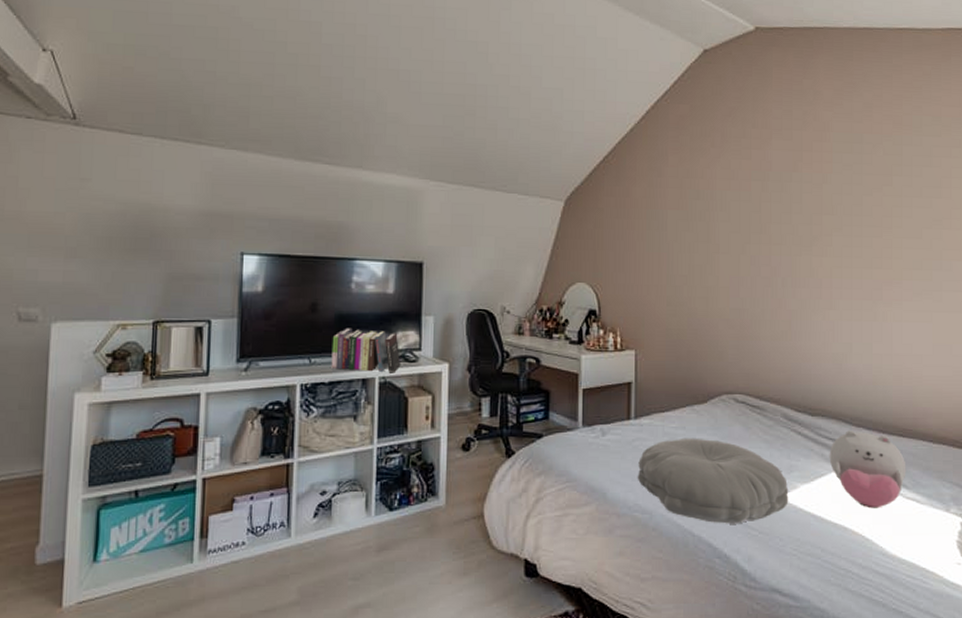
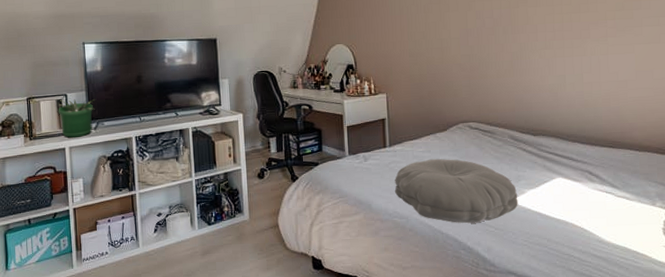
planter: none [194,328,251,380] -> present [56,99,96,138]
books: present [331,328,400,373] -> none [155,92,206,124]
plush toy: present [829,430,906,508] -> none [550,145,617,206]

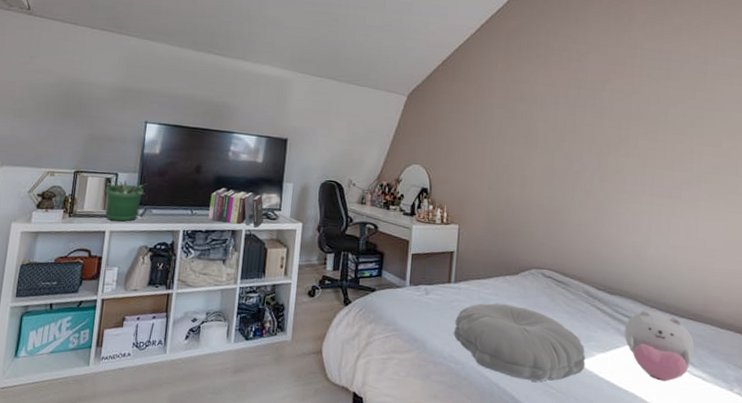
books: none [155,92,206,124] -> present [208,187,264,228]
plush toy: none [550,145,617,206] -> present [624,310,695,381]

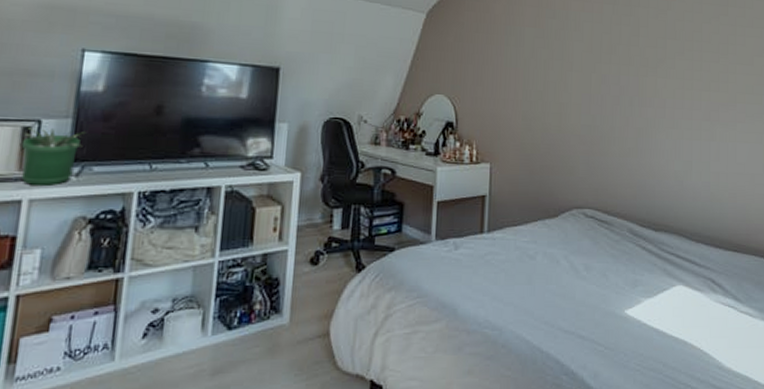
books: present [208,187,264,228] -> none [174,132,250,182]
pillow: present [453,303,586,382] -> none [488,252,633,340]
plush toy: present [624,310,695,381] -> none [671,246,740,322]

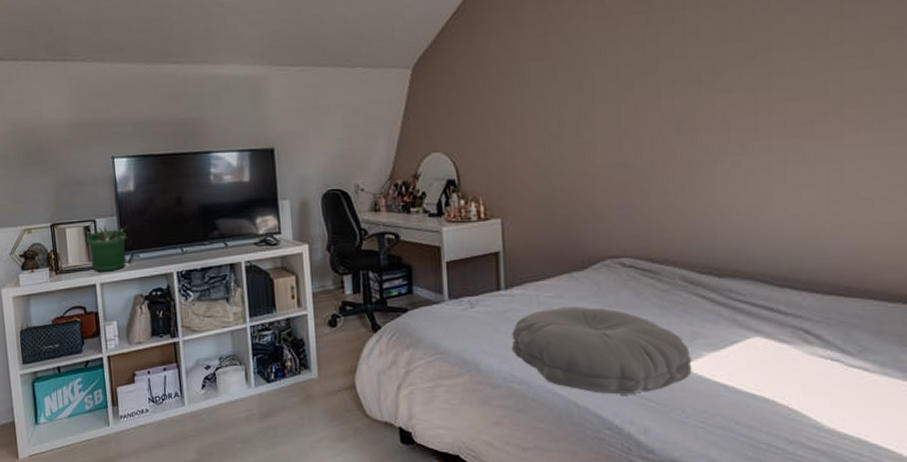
pillow: none [488,252,633,340] -> present [511,306,692,395]

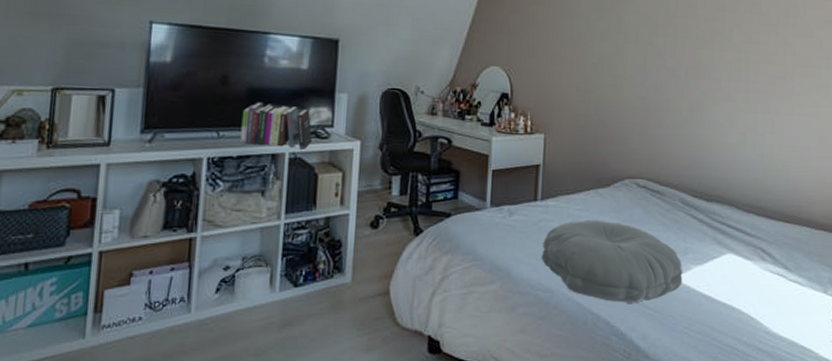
planter: present [84,226,129,272] -> none [96,96,157,151]
books: none [199,217,263,257] -> present [240,102,312,150]

